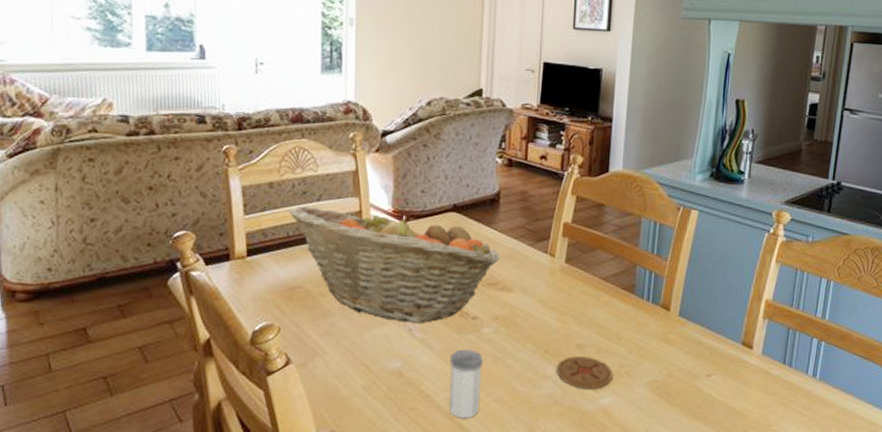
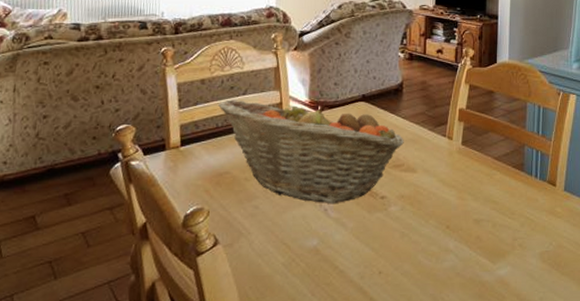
salt shaker: present [449,349,483,419] -> none [361,226,391,292]
coaster: present [557,356,613,390] -> none [458,231,508,261]

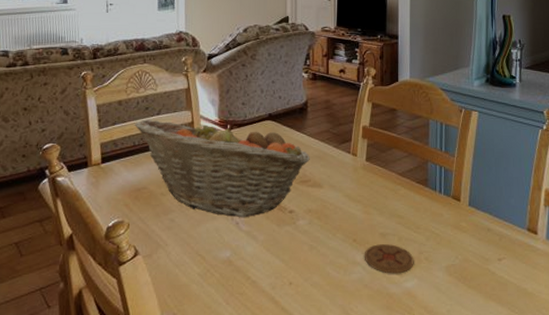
coaster: none [458,231,508,261] -> present [365,244,414,274]

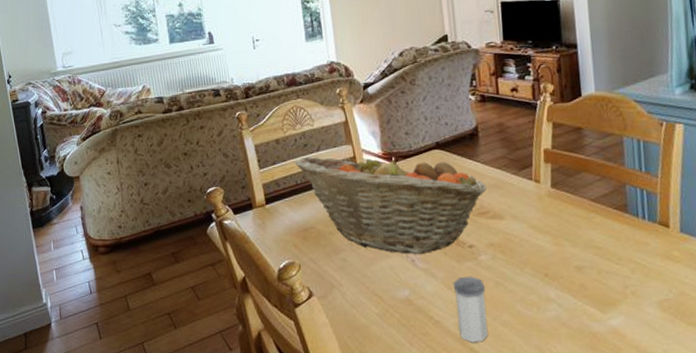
salt shaker: none [271,239,300,302] -> present [453,276,488,343]
coaster: present [365,244,414,274] -> none [559,278,619,311]

